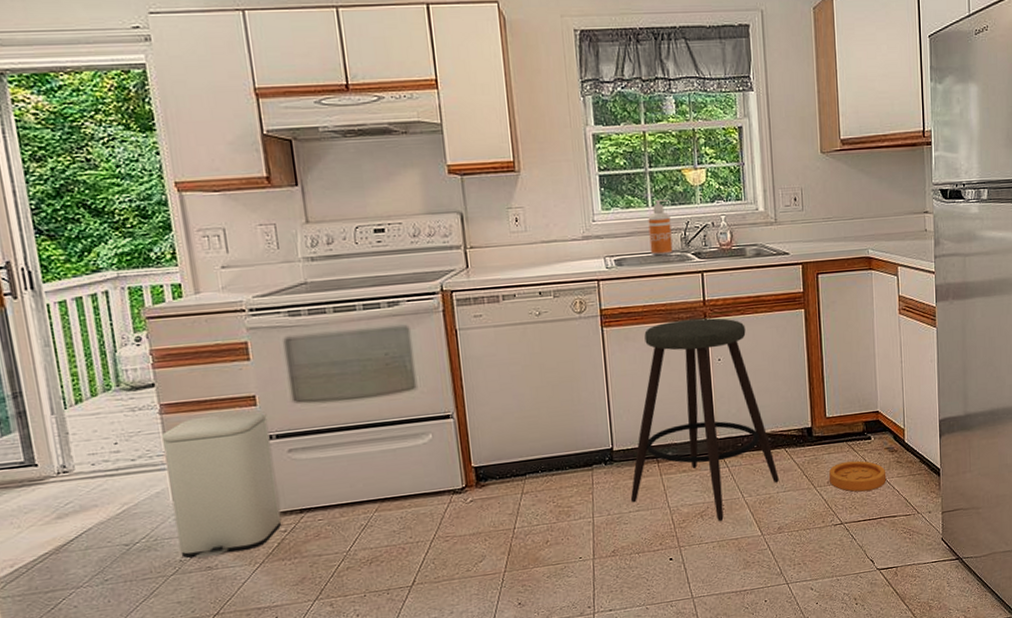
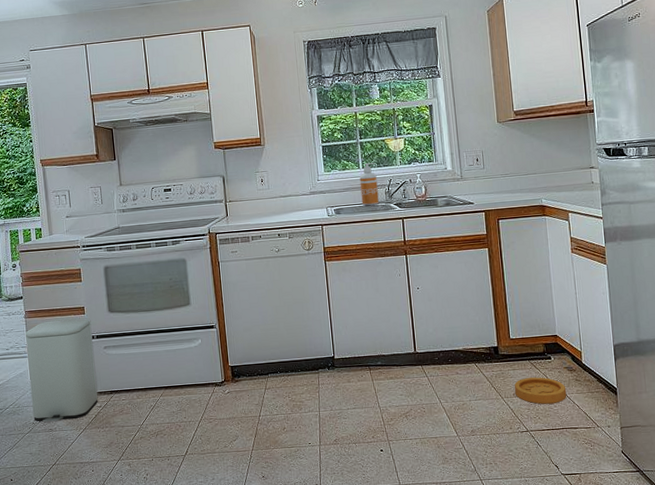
bar stool: present [630,318,779,522] -> none [348,254,471,423]

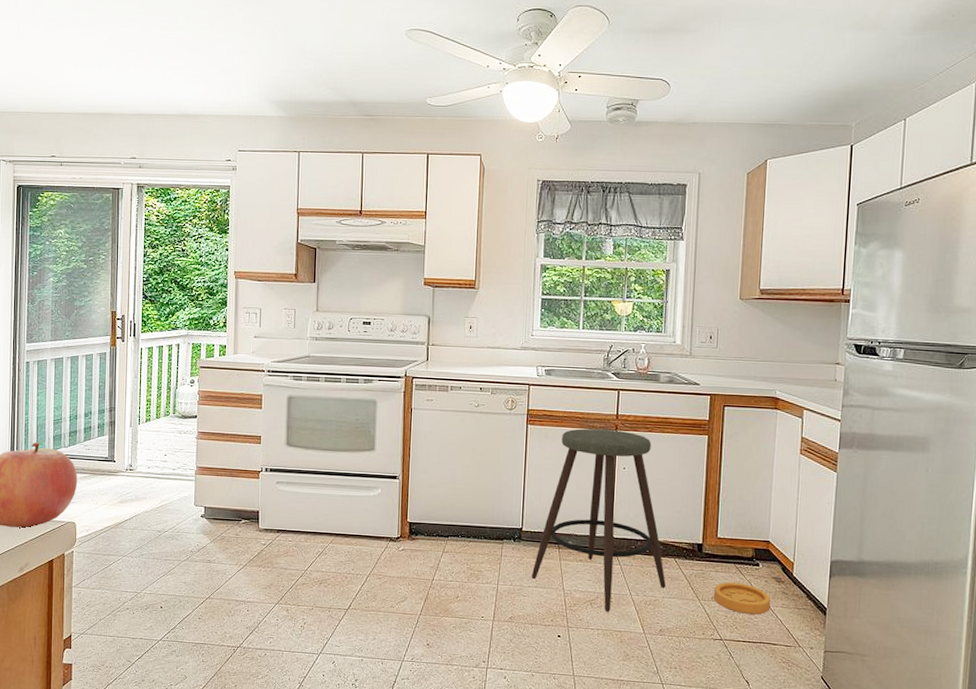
pedal bin: present [25,318,98,423] -> none [192,445,266,554]
bar stool: none [348,254,471,423] -> present [531,428,666,613]
soap dispenser: present [359,162,379,206] -> none [576,323,597,371]

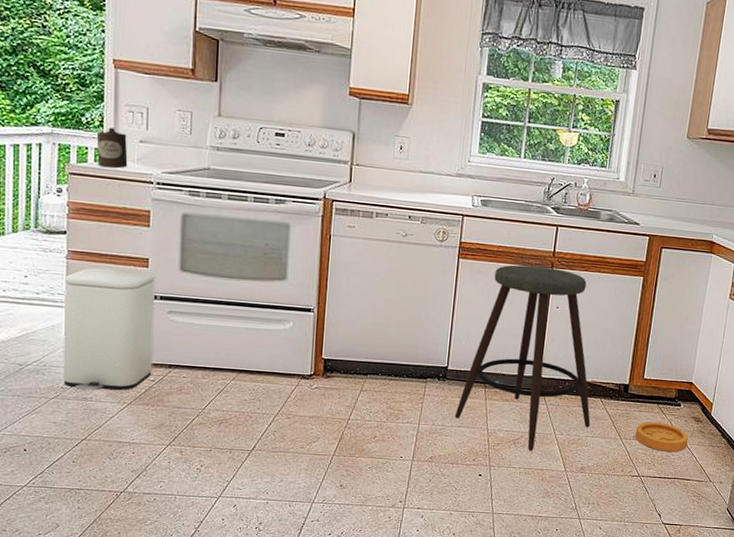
pedal bin: none [192,445,266,554] -> present [63,267,156,391]
canister: none [221,327,245,361] -> present [96,127,128,168]

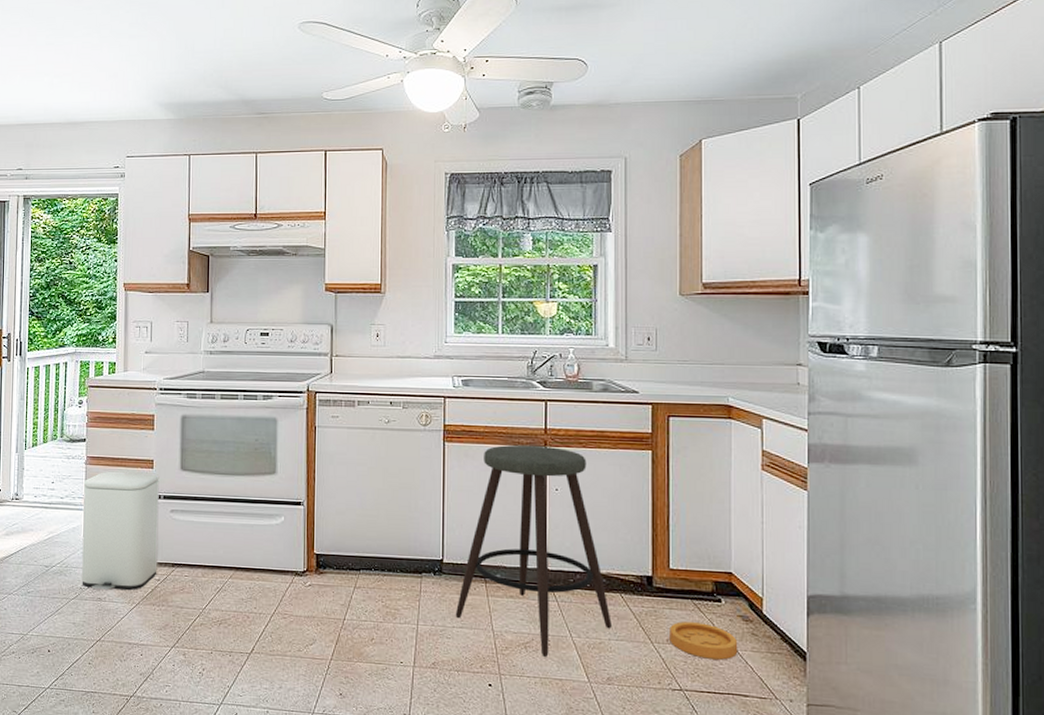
canister: present [96,127,128,168] -> none [110,343,136,379]

